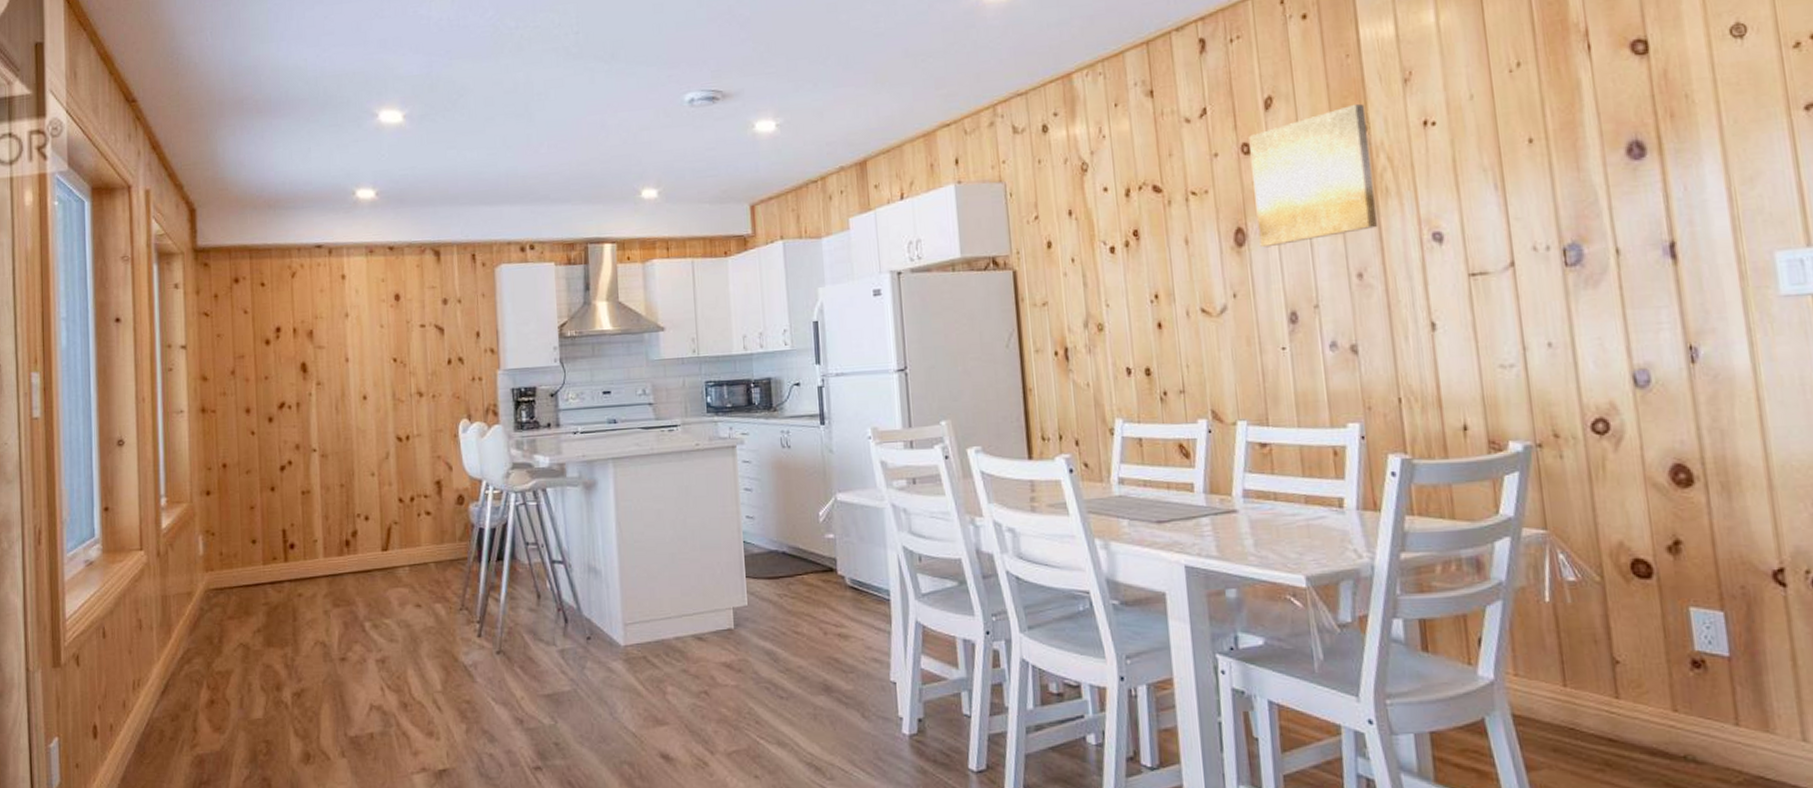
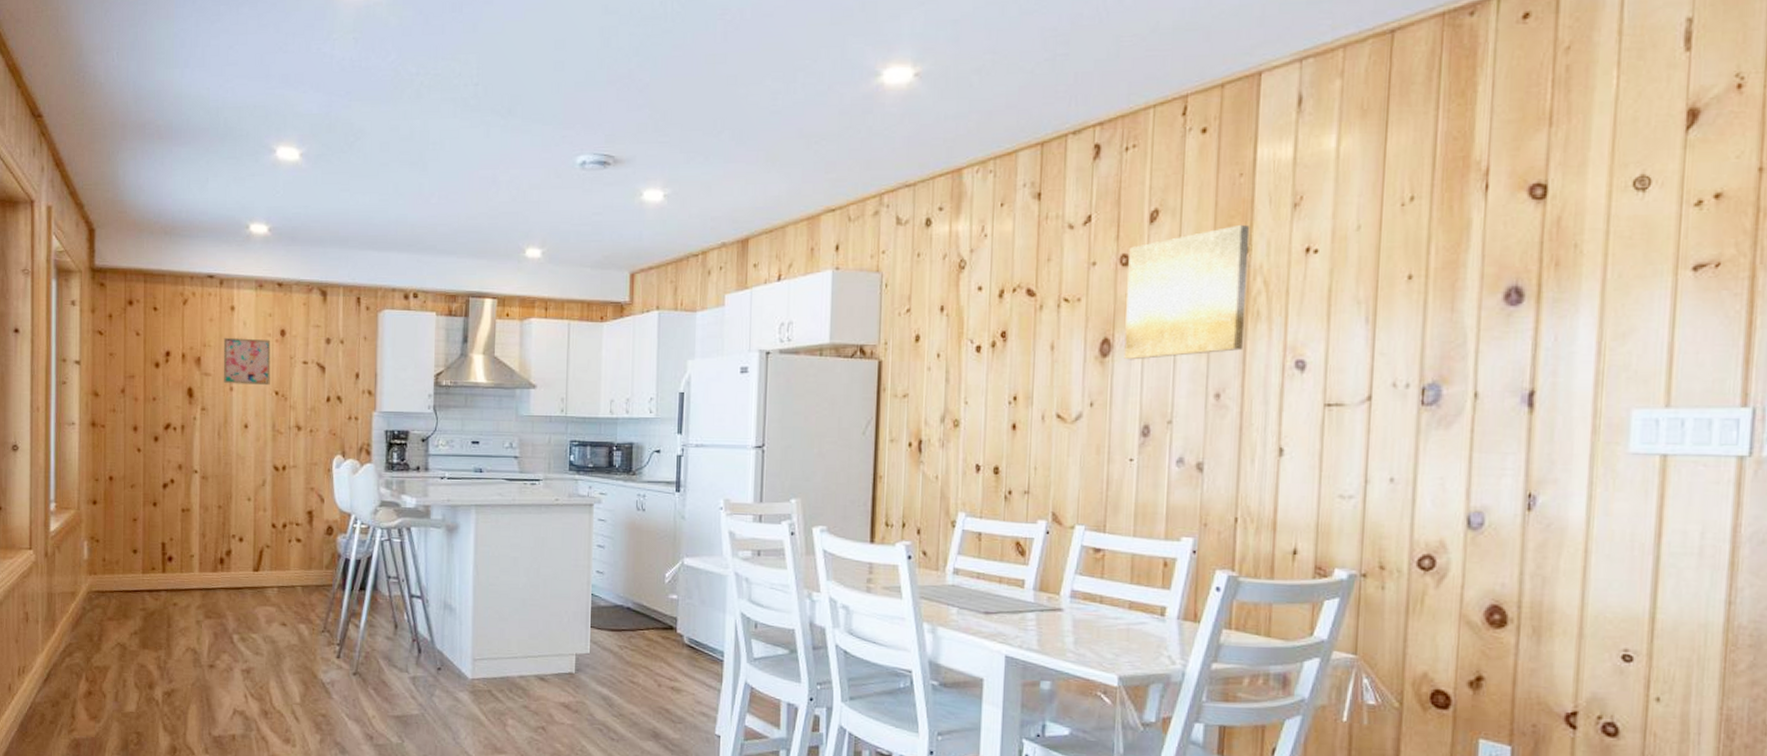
wall art: none [336,305,387,356] -> present [223,337,271,386]

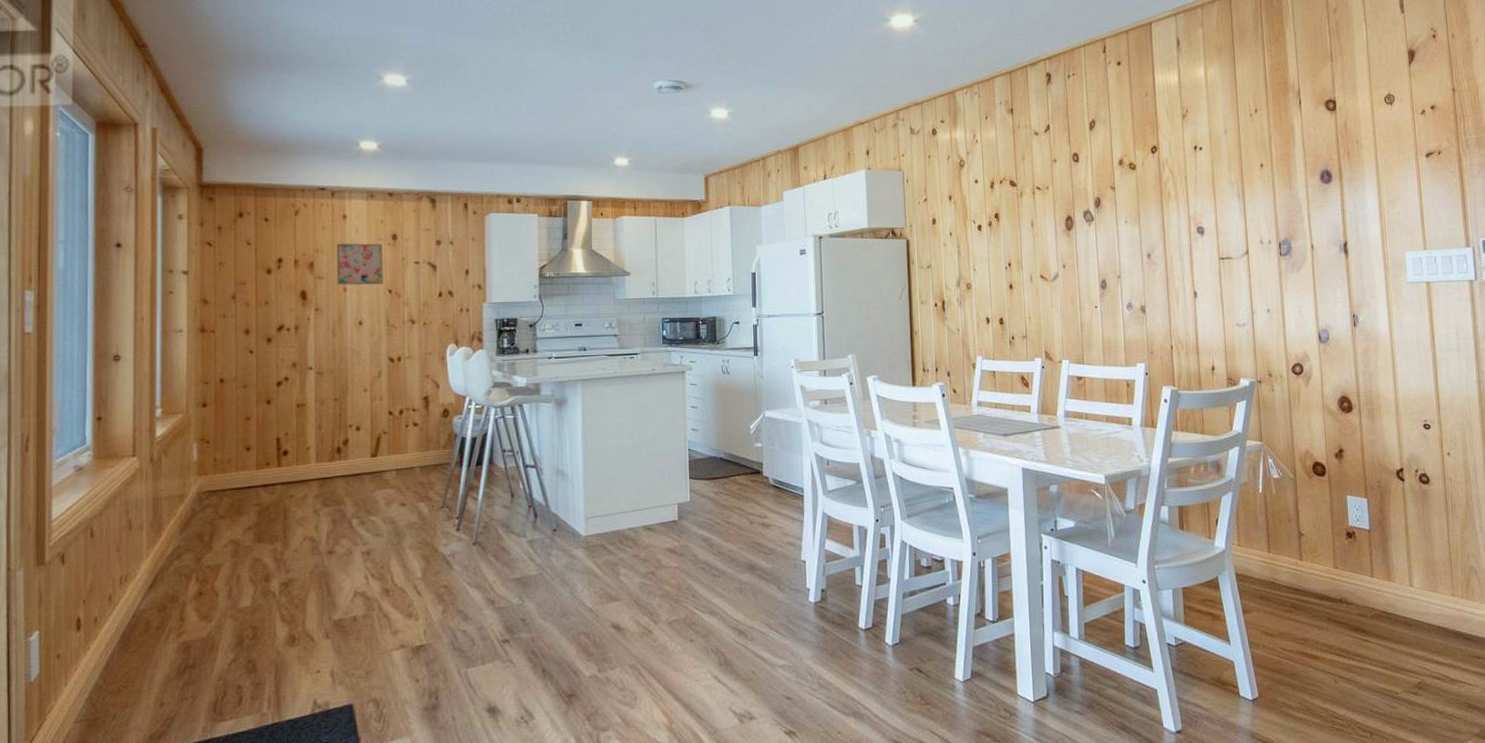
wall art: present [1124,224,1250,360] -> none [1078,130,1162,232]

